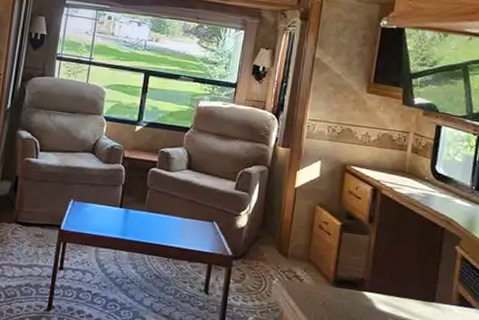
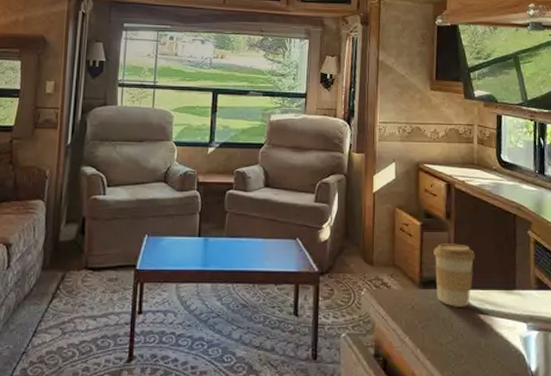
coffee cup: none [350,246,395,311] -> present [433,243,475,307]

